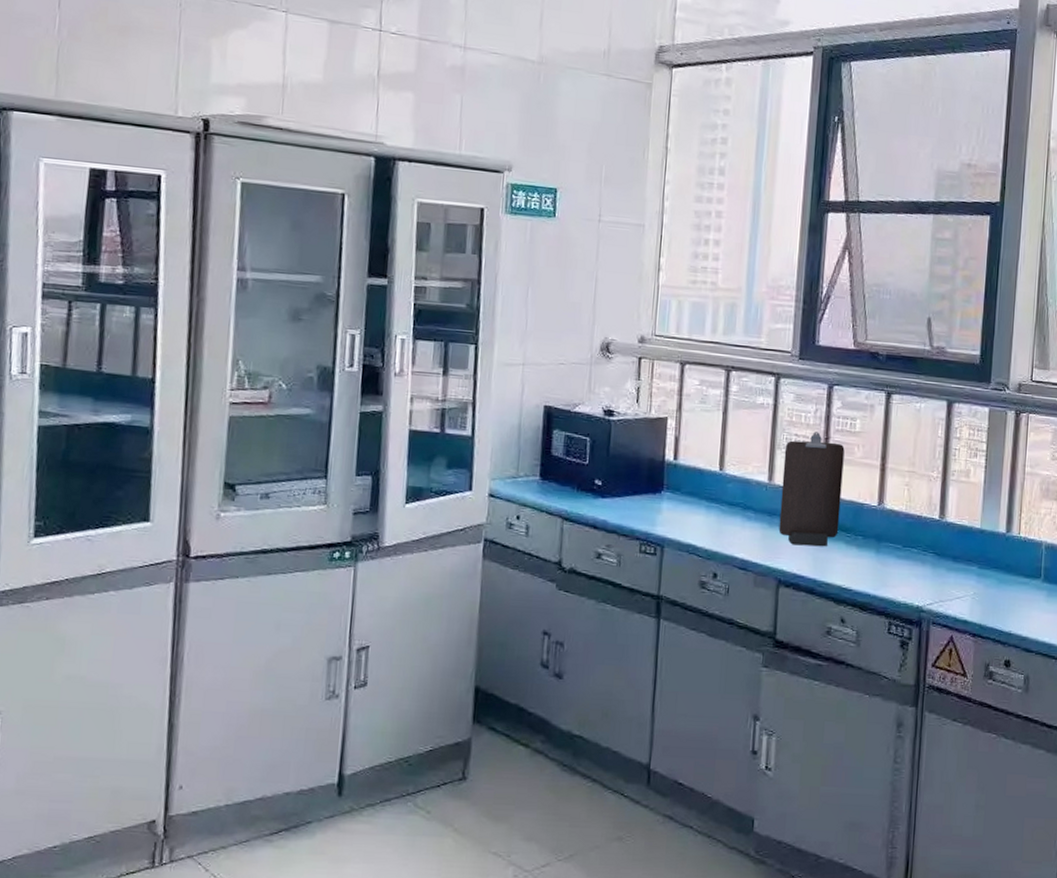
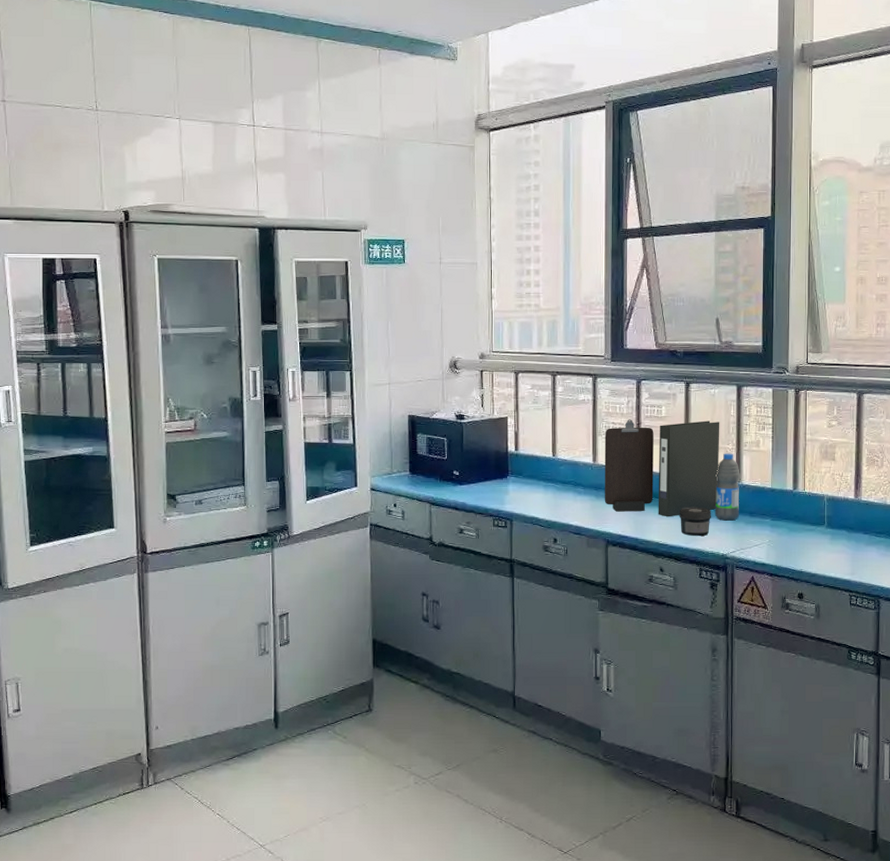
binder: none [842,440,925,556] -> present [658,420,720,517]
jar: none [868,544,907,583] -> present [679,507,711,537]
water bottle: none [911,482,945,566] -> present [714,453,740,521]

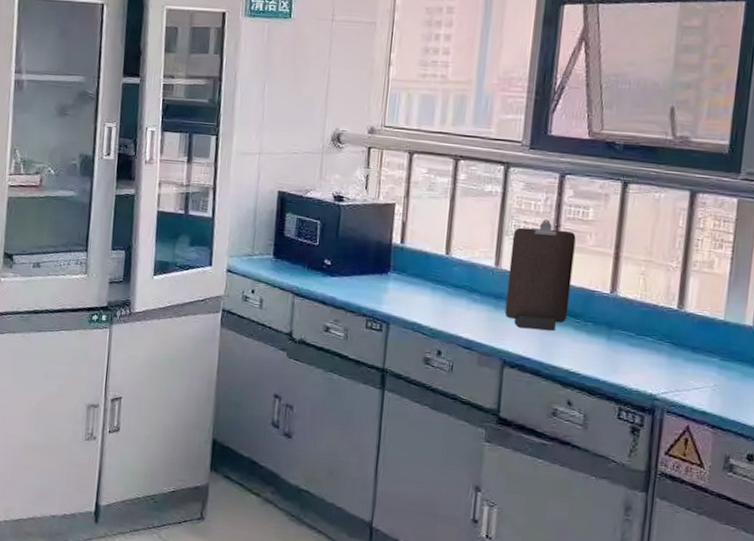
binder: present [658,420,720,517] -> none [571,229,664,342]
jar: present [679,507,711,537] -> none [598,331,641,370]
water bottle: present [714,453,740,521] -> none [645,271,684,355]

